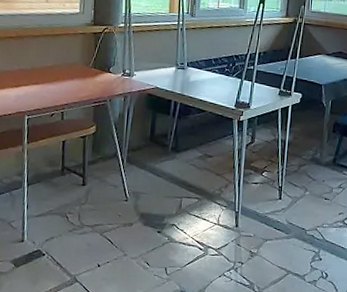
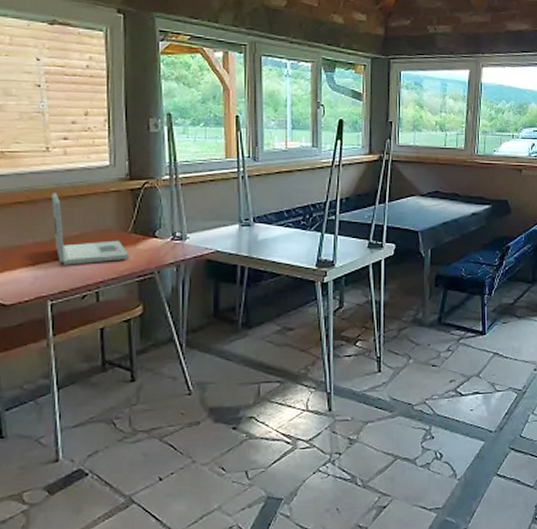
laptop: none [34,31,90,90] -> present [52,193,130,265]

